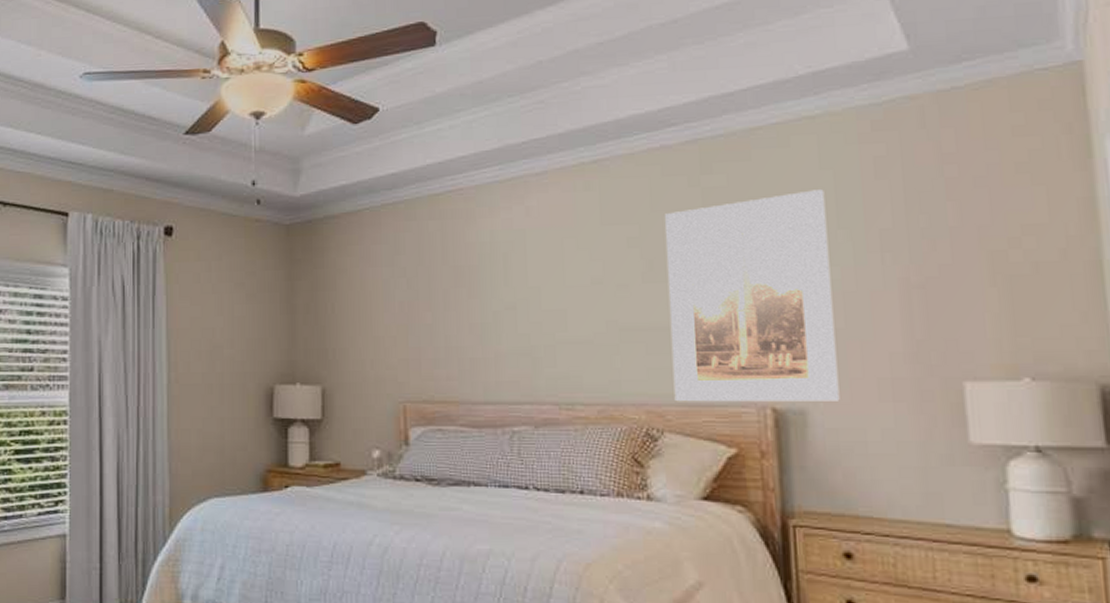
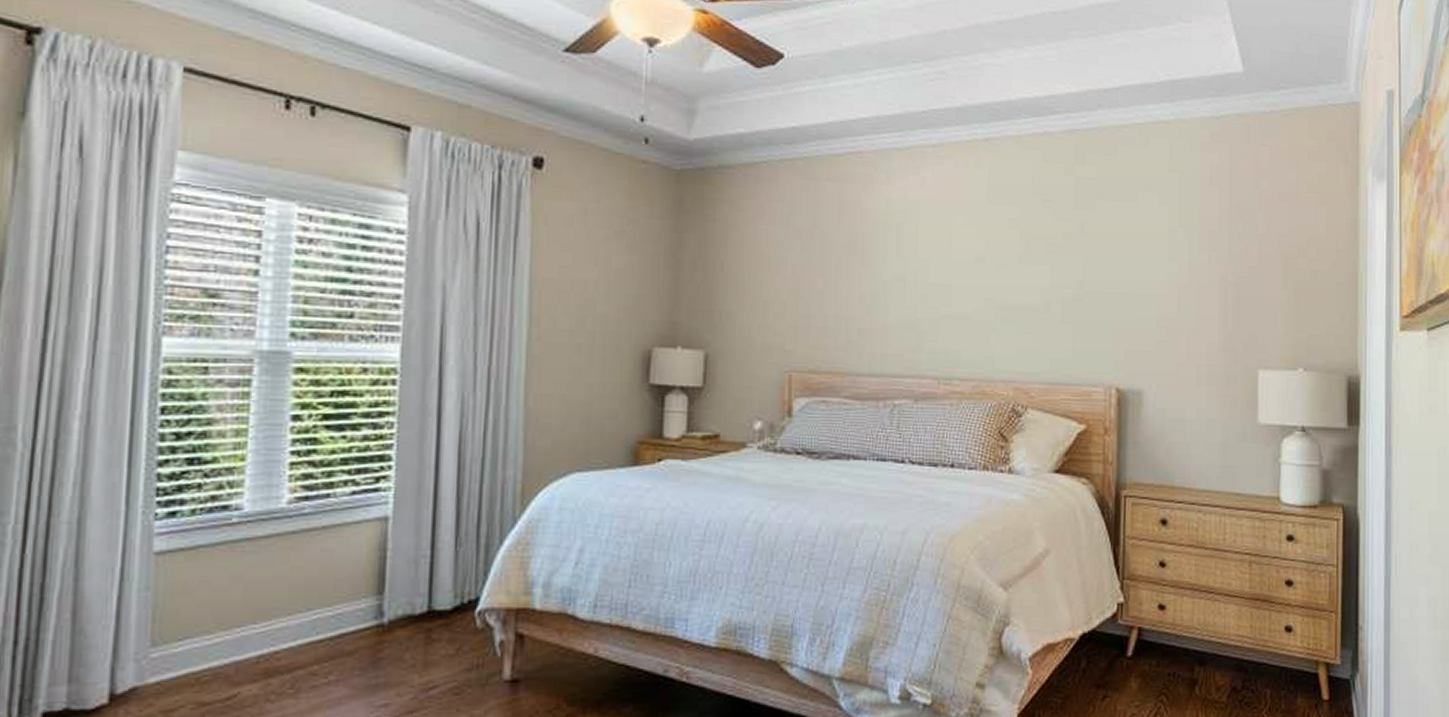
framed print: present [665,190,840,402] -> none [1038,189,1171,384]

